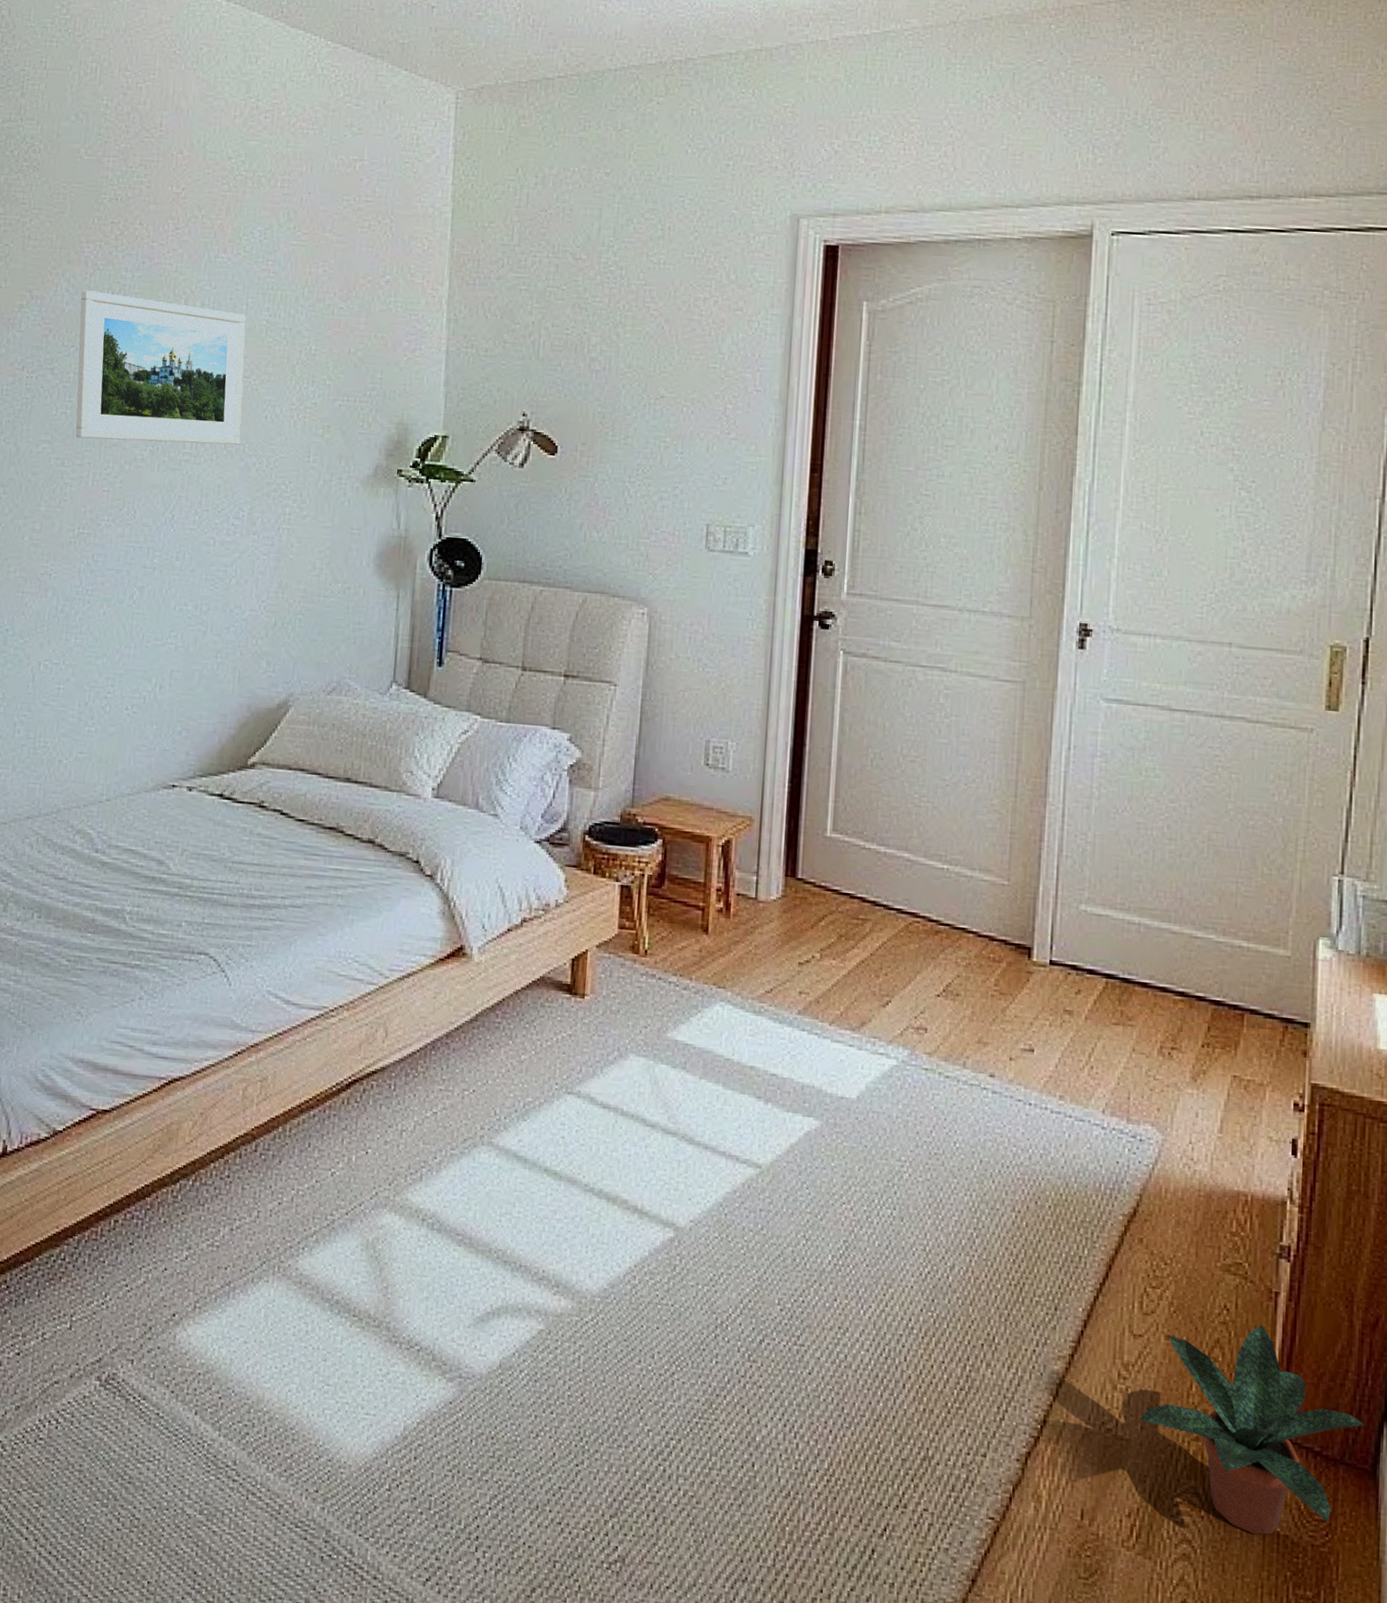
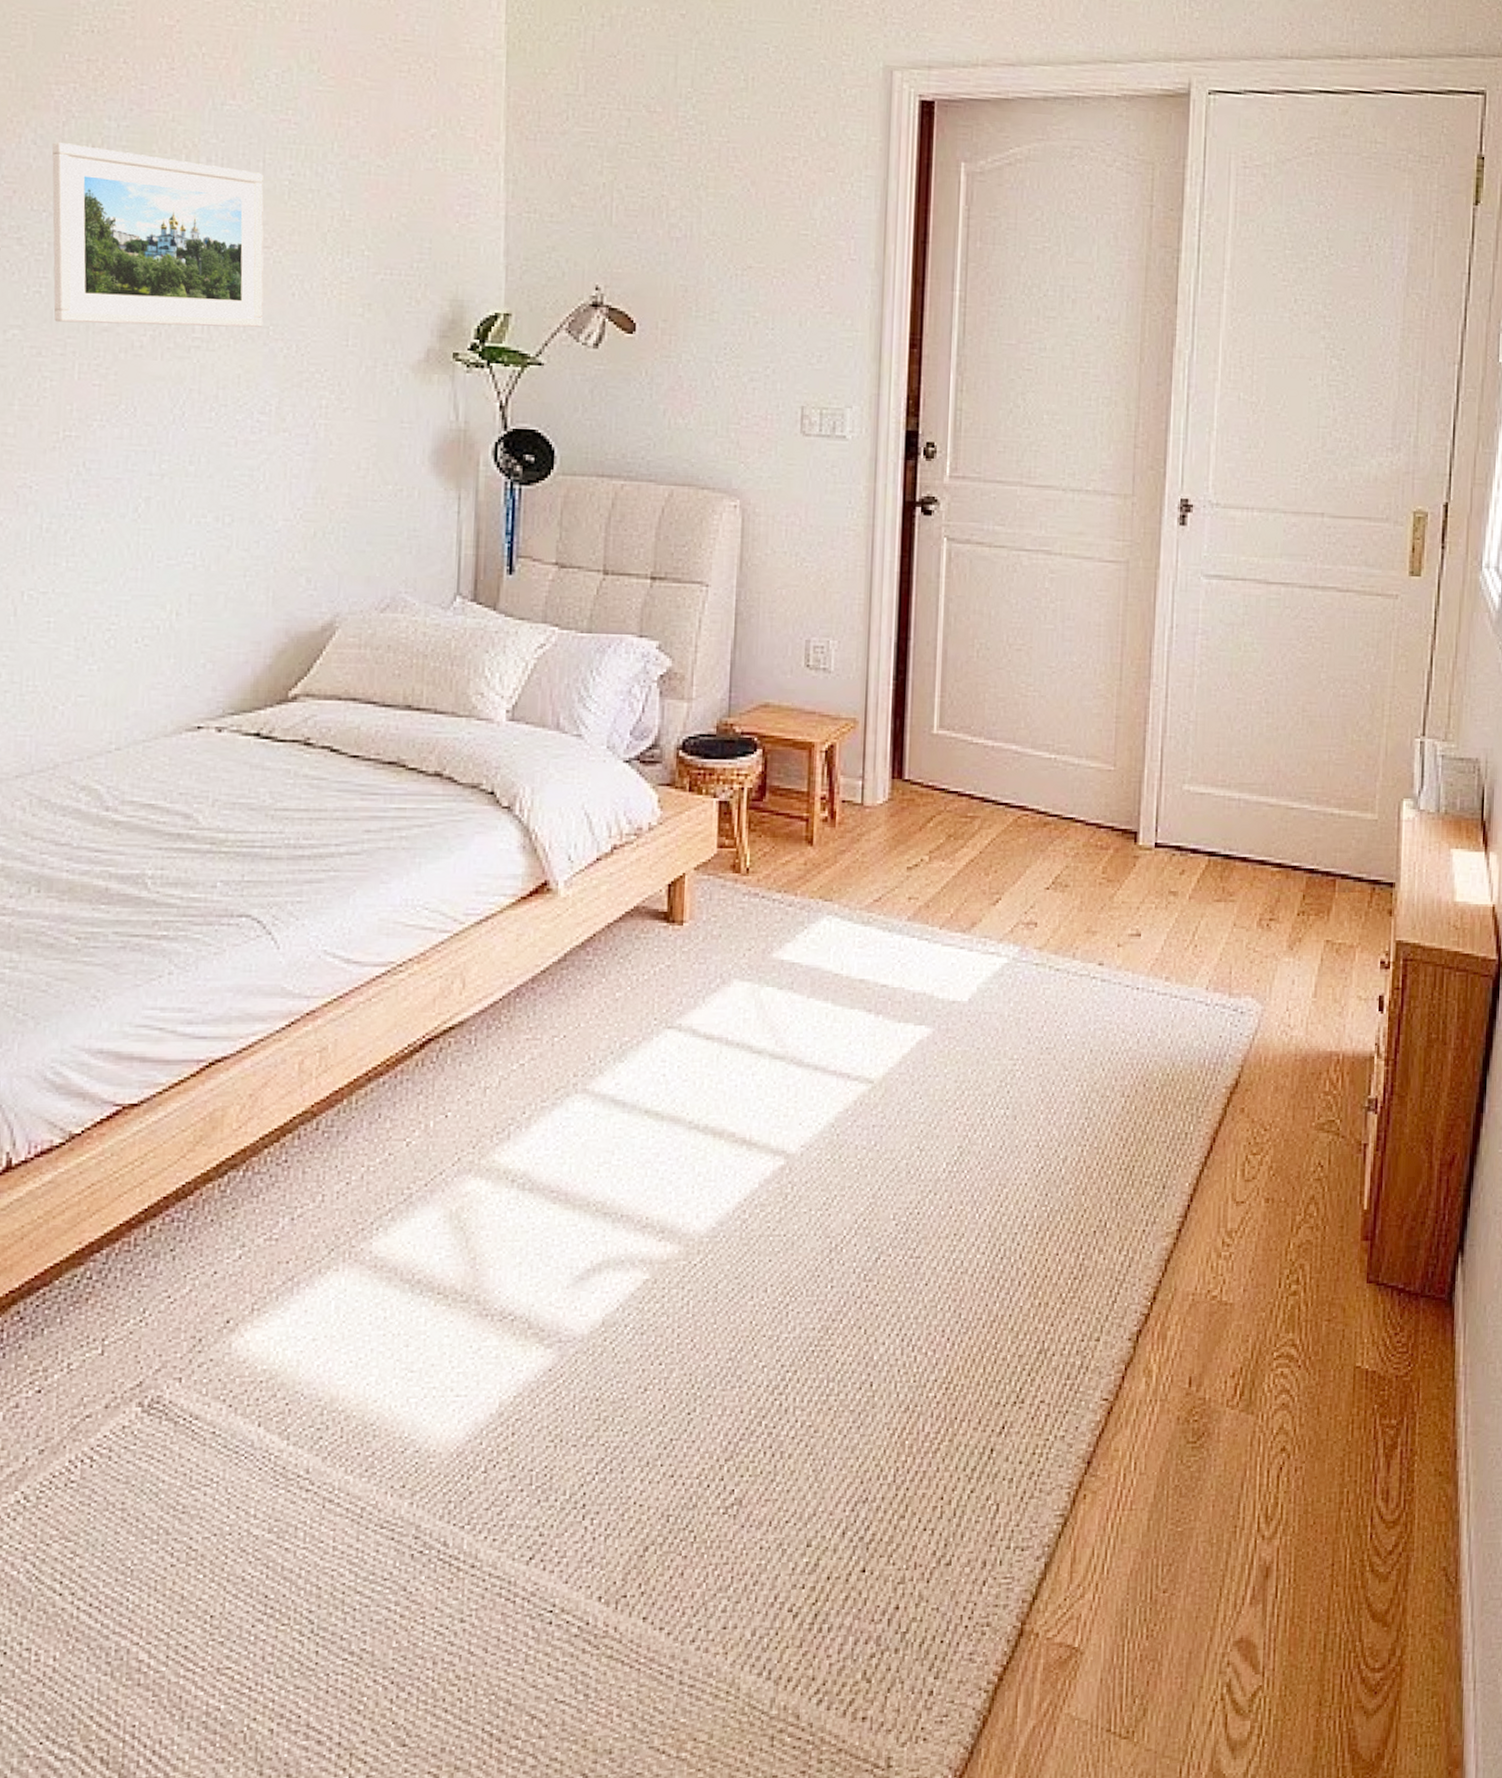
potted plant: present [1139,1325,1366,1535] -> none [1242,1177,1443,1375]

